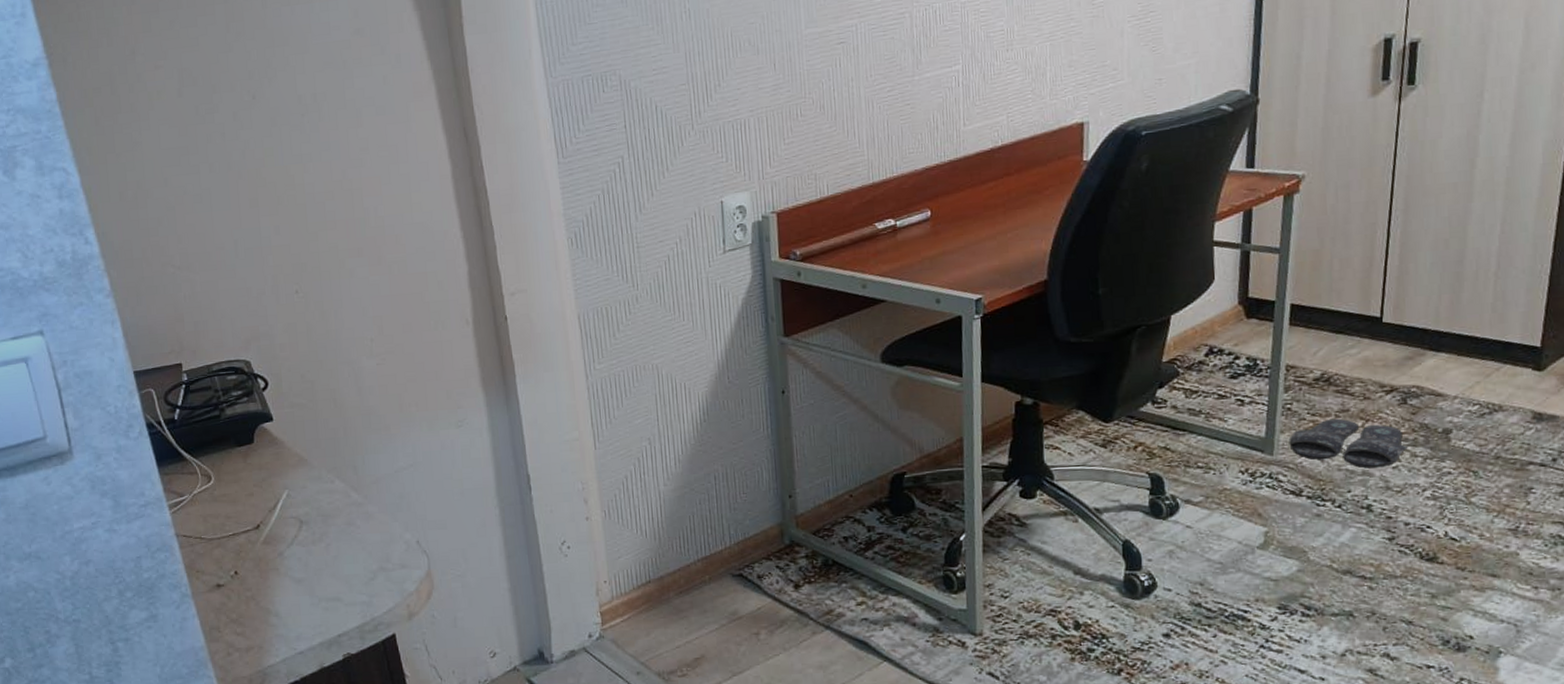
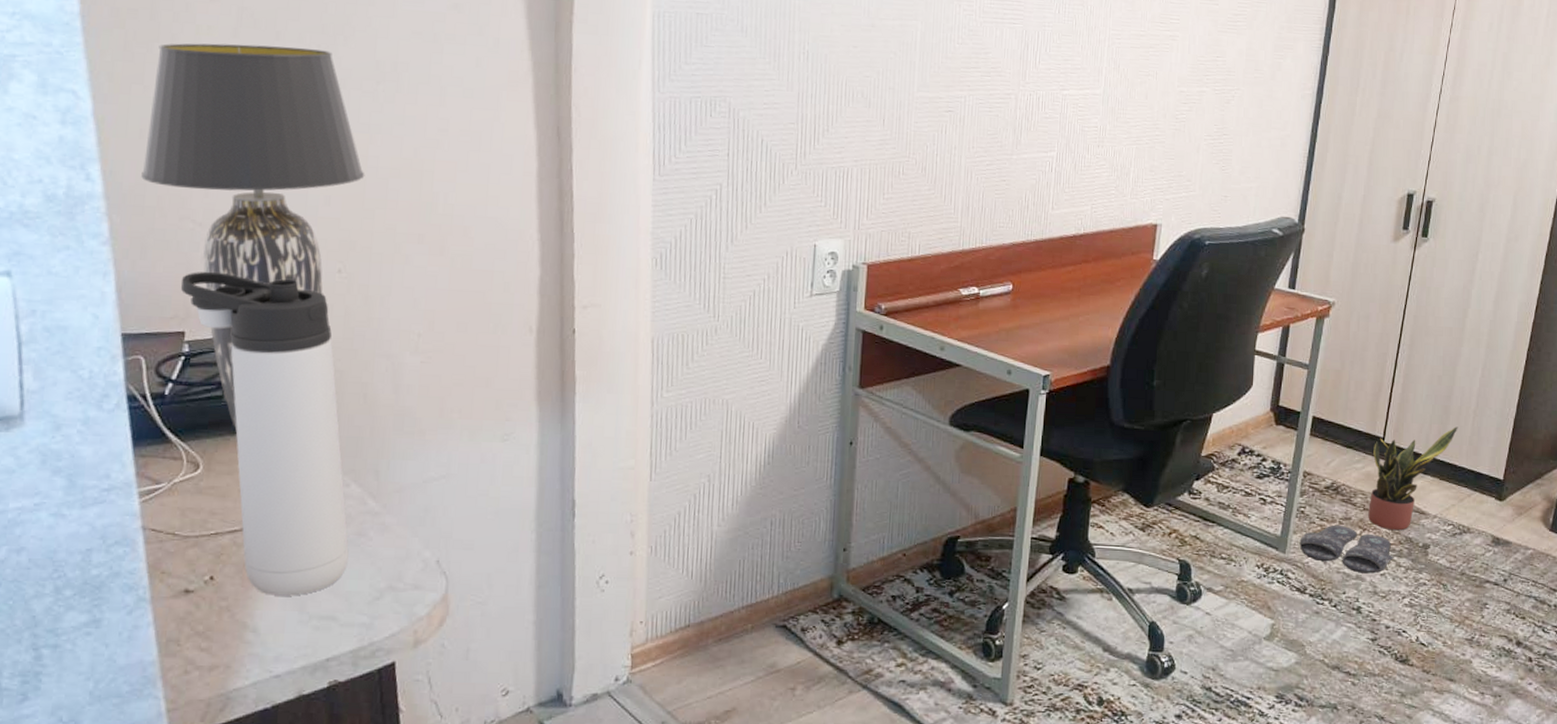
table lamp: none [122,94,305,444] -> present [141,43,365,431]
thermos bottle: none [171,305,343,584] -> present [180,271,349,596]
potted plant: none [1370,294,1476,418] -> present [1368,427,1458,531]

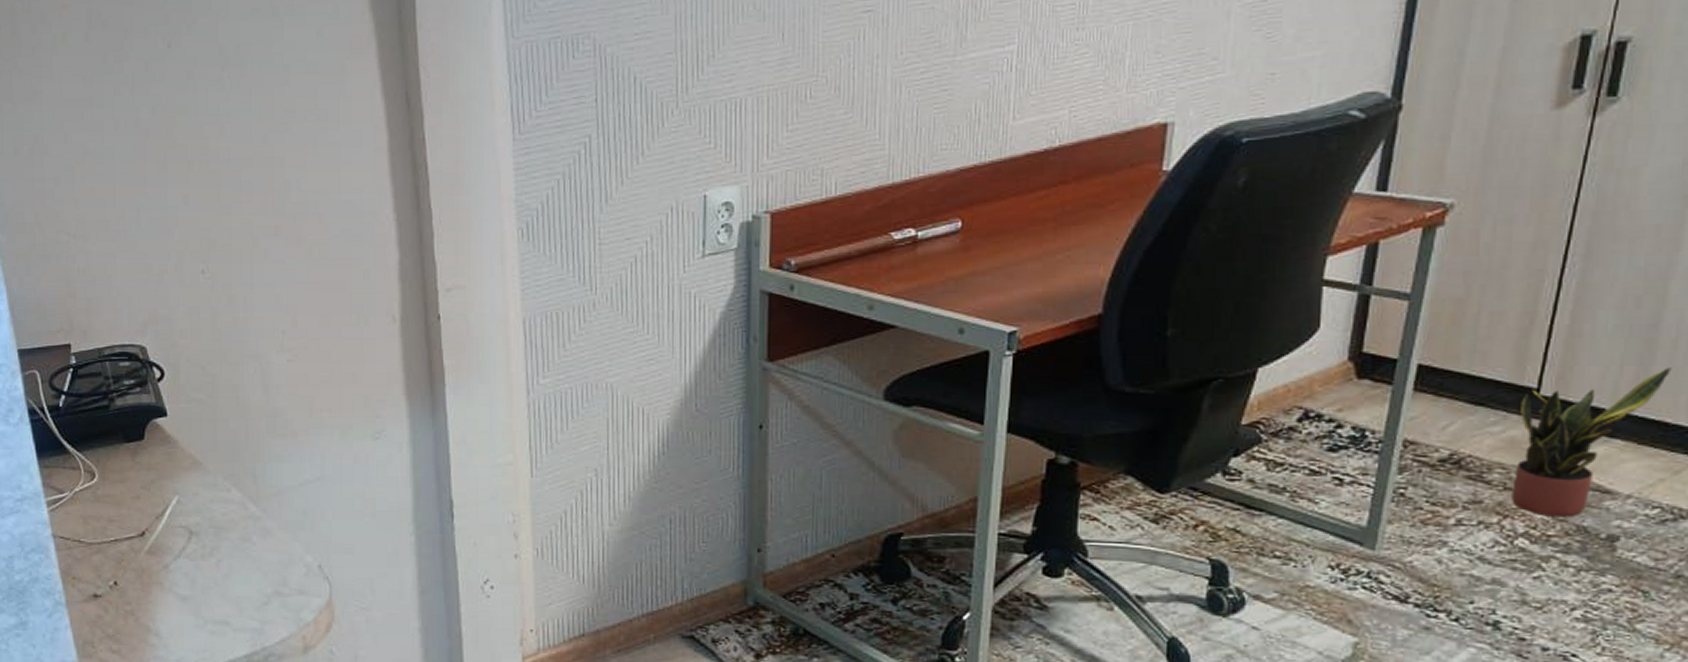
table lamp: present [141,43,365,431] -> none [19,42,219,440]
thermos bottle: present [180,271,349,596] -> none [62,282,235,601]
slippers: present [1300,524,1394,574] -> none [1399,510,1556,576]

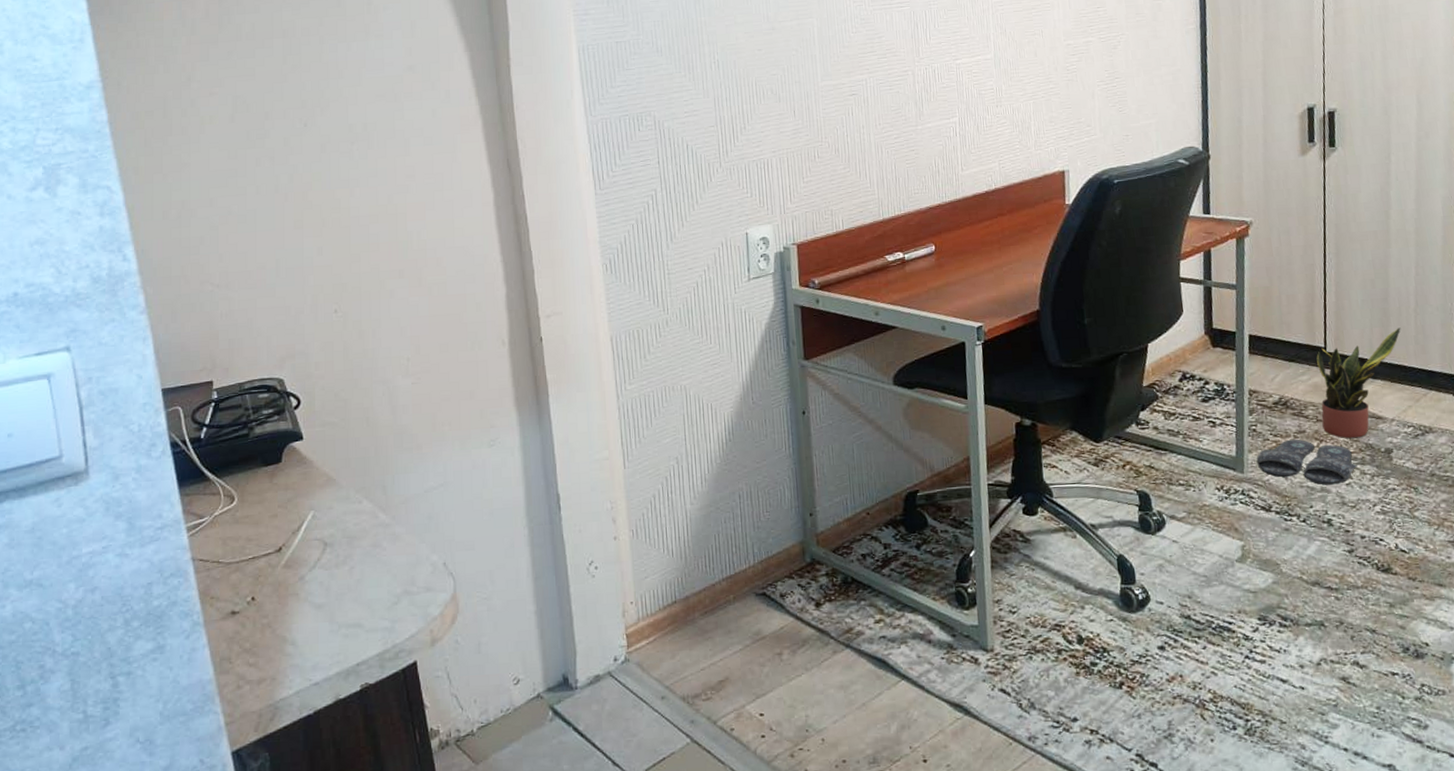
slippers: none [1399,510,1556,576] -> present [1257,439,1357,485]

